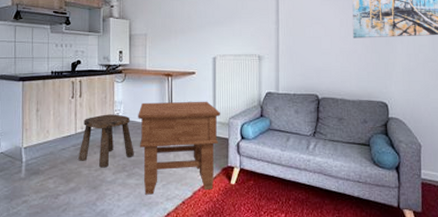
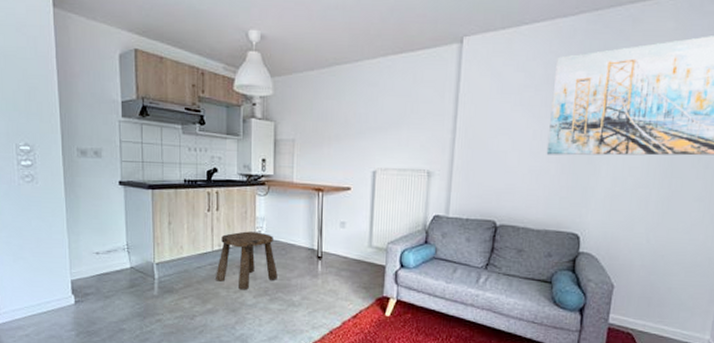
side table: present [138,101,221,195] -> none [282,220,379,322]

